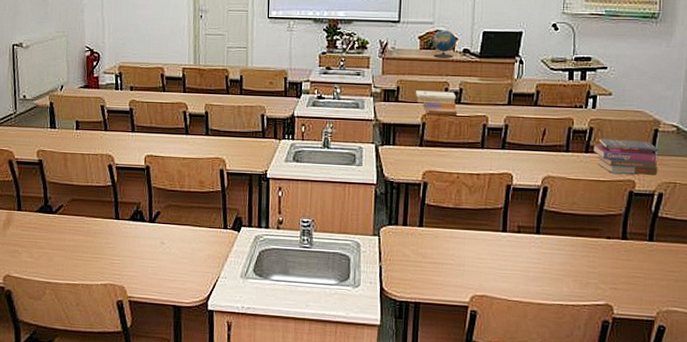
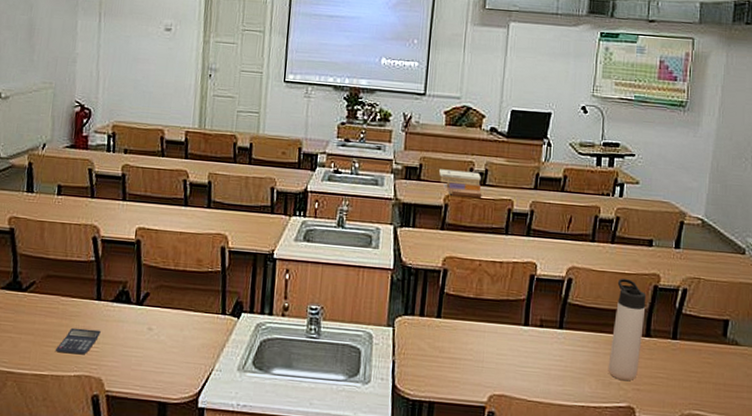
calculator: none [83,243,121,267] -> present [55,327,101,355]
globe: present [432,30,457,59] -> none [458,106,484,137]
thermos bottle: none [585,186,622,281] -> present [608,279,647,381]
books: present [593,138,659,175] -> none [619,229,684,270]

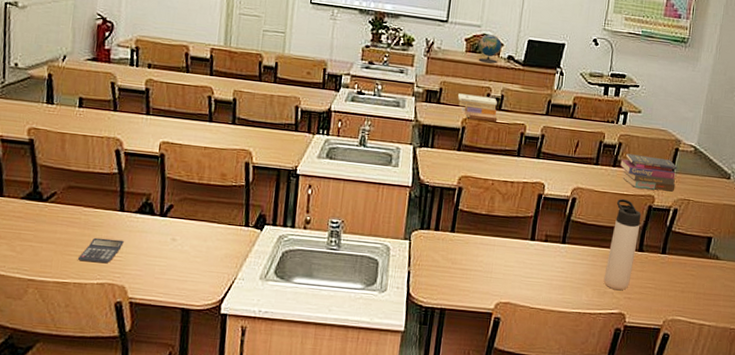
globe: none [458,106,484,137] -> present [478,34,502,64]
books: none [619,229,684,270] -> present [620,153,678,192]

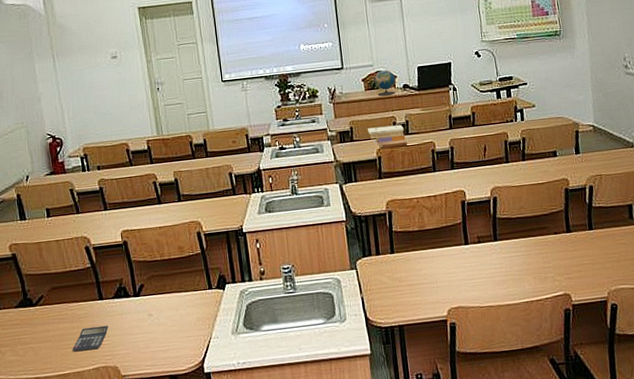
thermos bottle: present [603,199,642,291] -> none [534,188,567,274]
books: present [620,153,678,192] -> none [528,142,585,175]

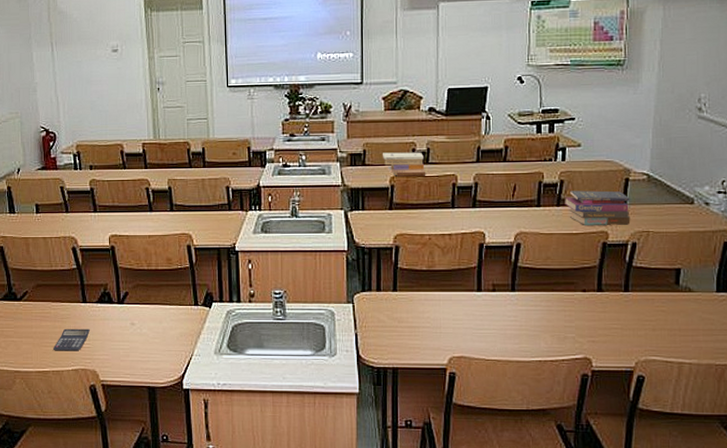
globe: present [374,70,396,96] -> none [397,89,421,119]
books: none [528,142,585,175] -> present [565,190,631,225]

